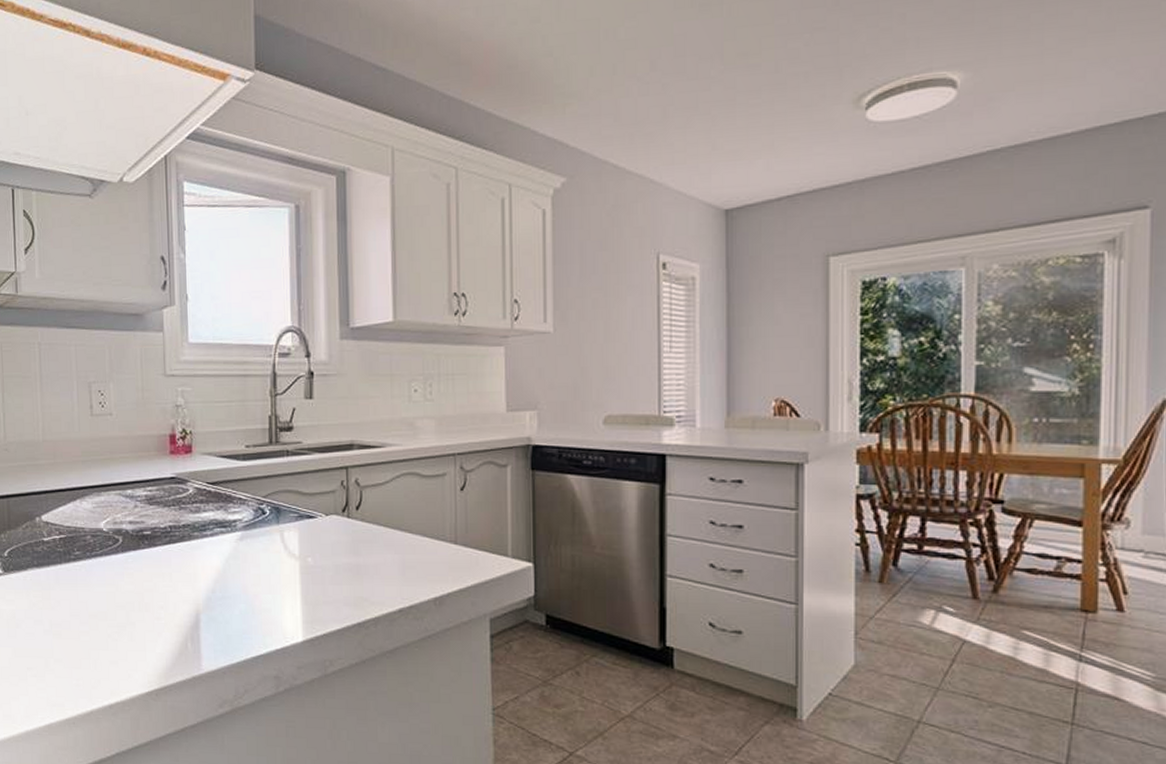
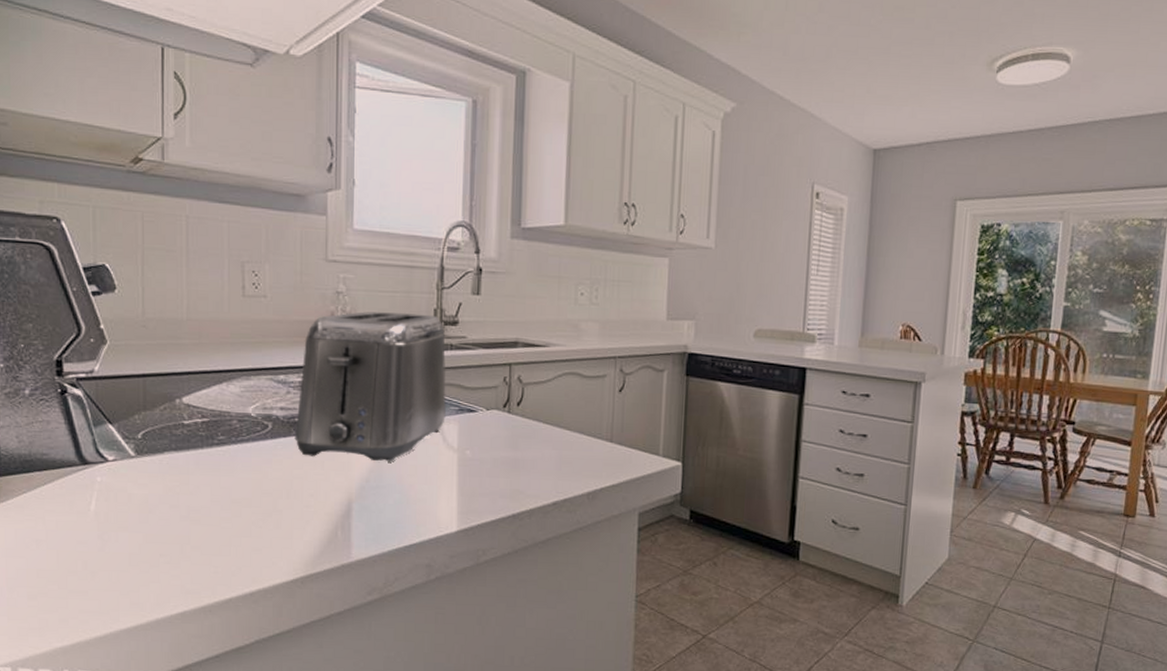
toaster: none [143,422,286,571] -> present [294,312,447,461]

